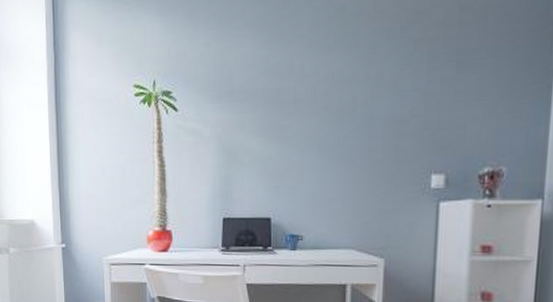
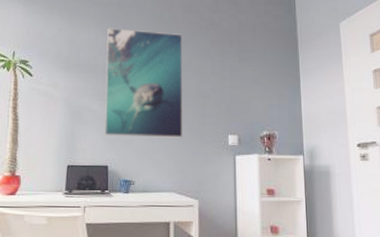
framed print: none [265,33,374,182] -> present [103,28,184,138]

